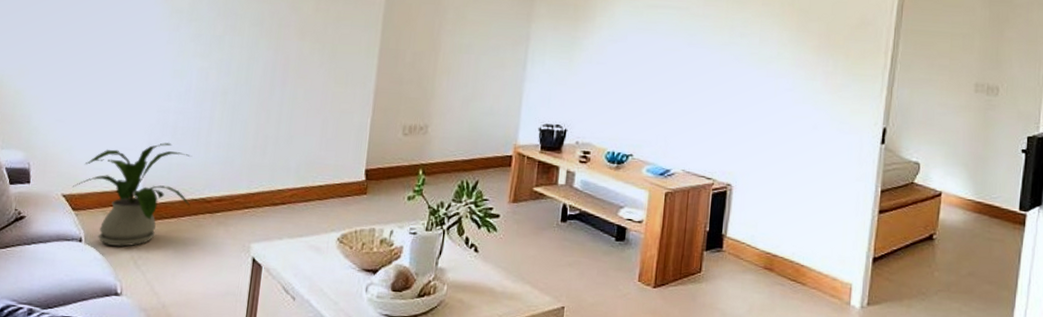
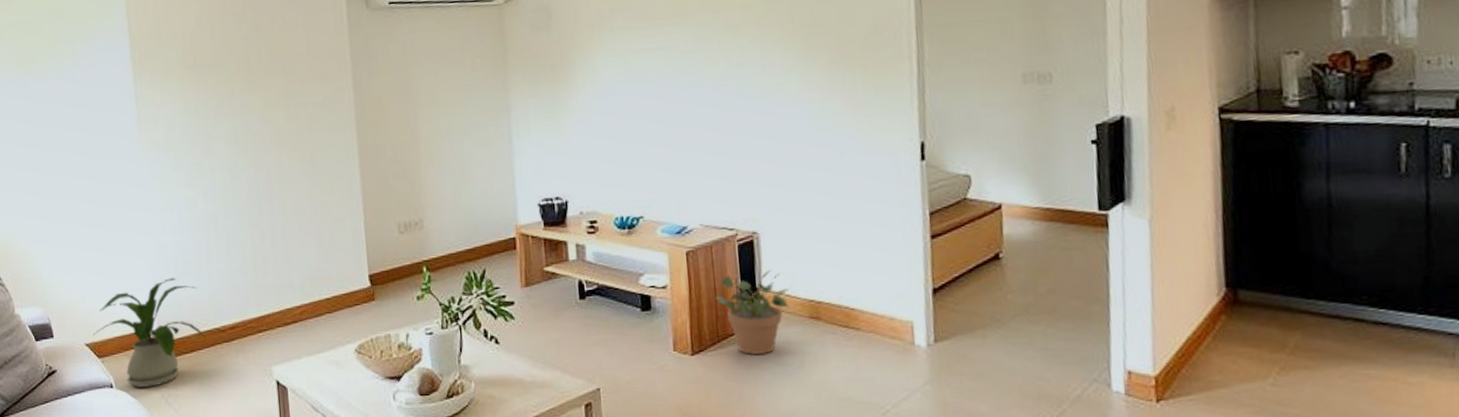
potted plant: none [684,219,751,296] -> present [715,269,790,355]

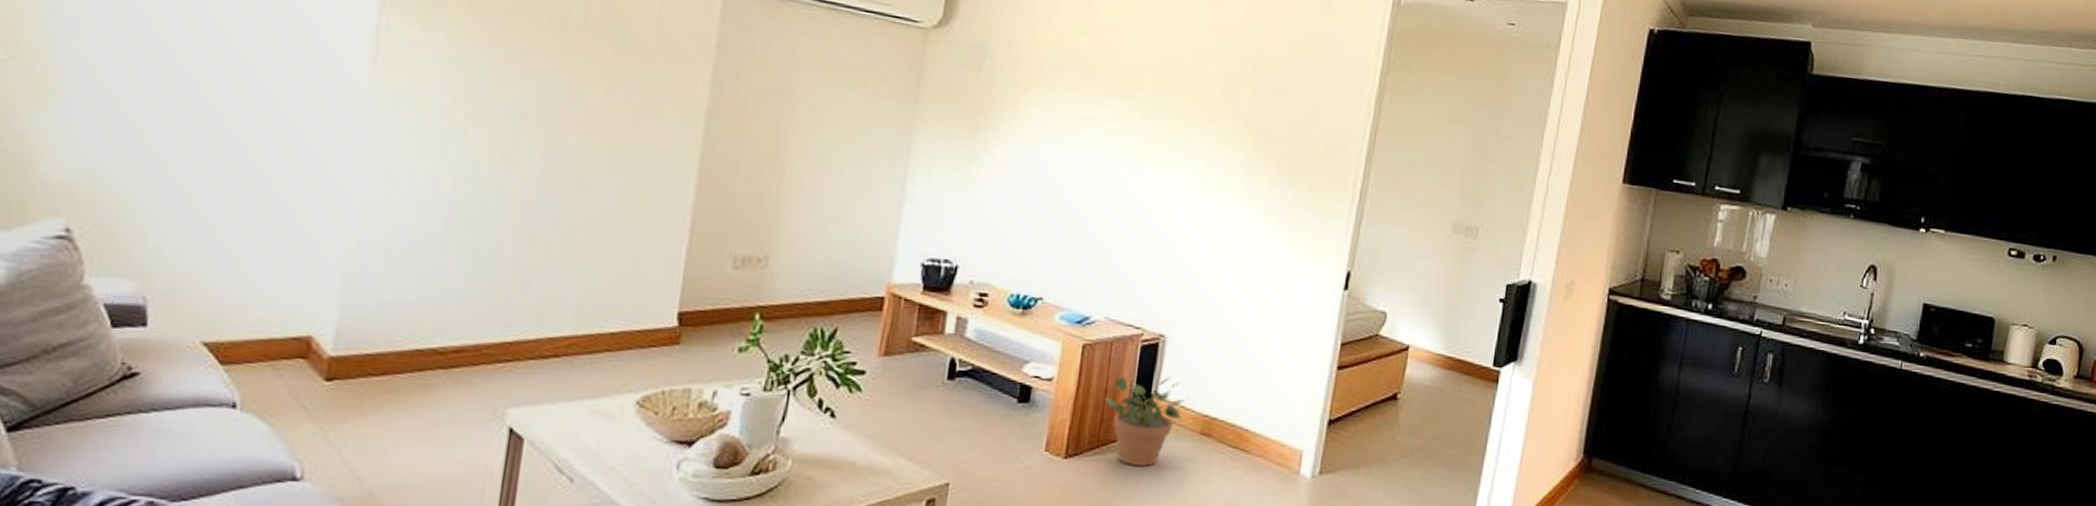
house plant: present [92,278,207,387] -> none [218,272,414,414]

